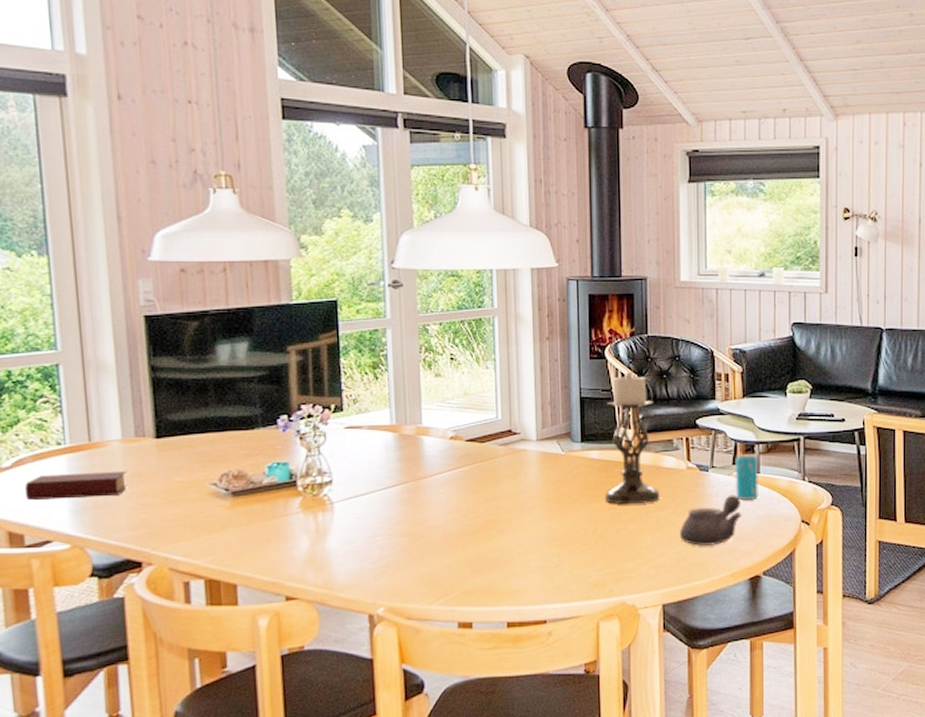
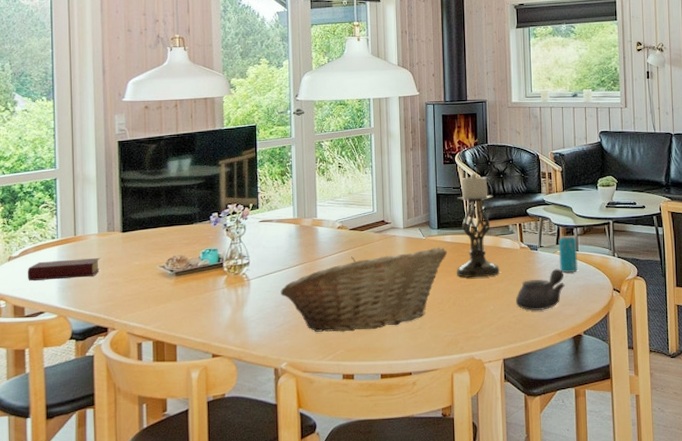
fruit basket: none [375,465,594,571] -> present [281,247,448,333]

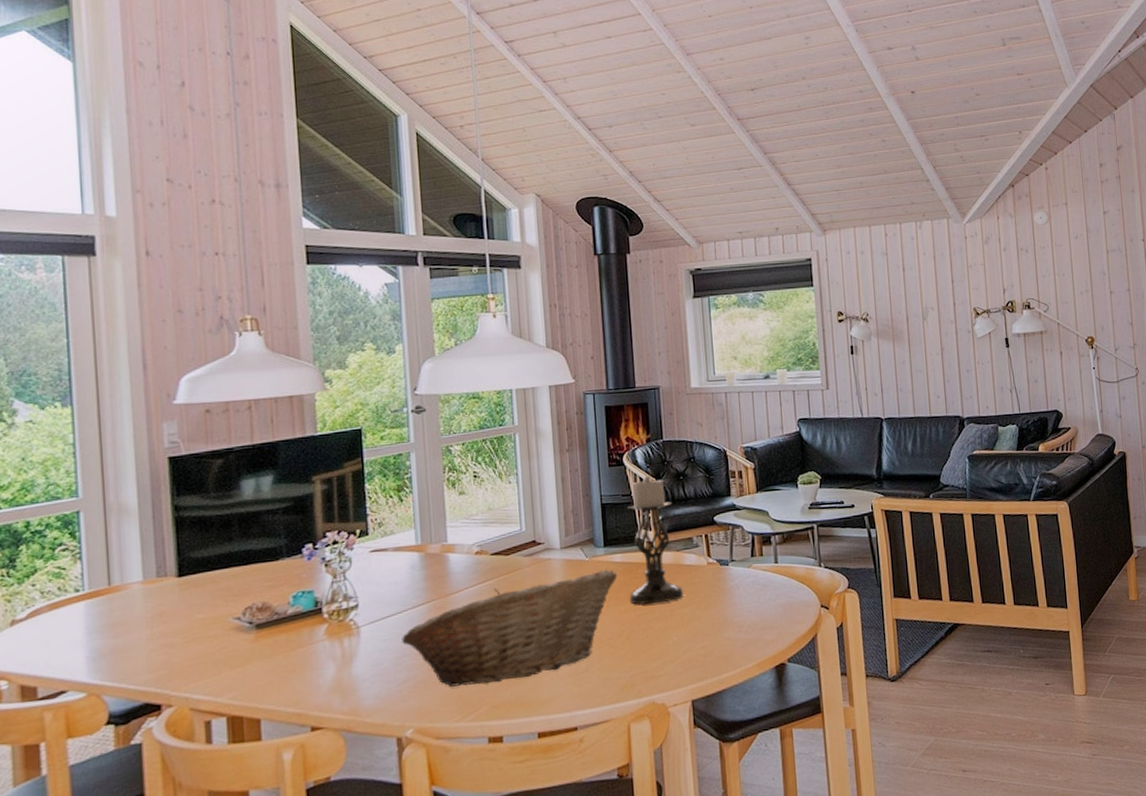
book: present [27,257,100,282] -> none [39,612,147,652]
teapot: present [515,269,565,311] -> none [704,586,763,639]
beverage can: present [558,235,578,273] -> none [753,544,778,590]

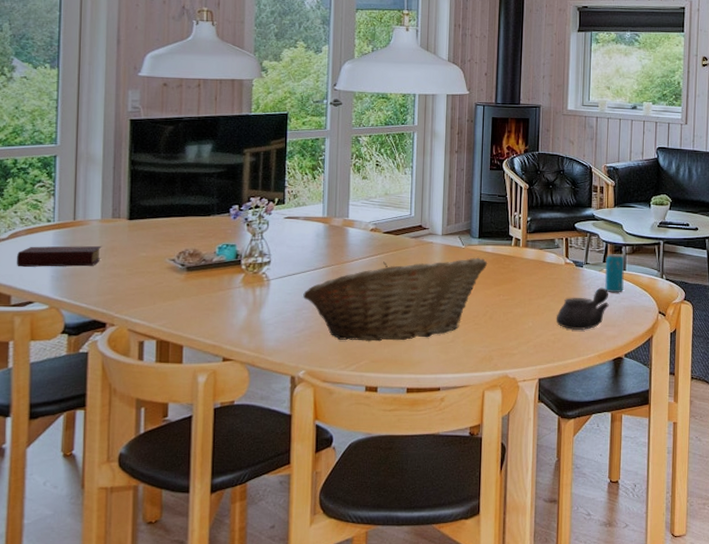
book: none [39,612,147,652] -> present [16,245,102,268]
candle holder: present [627,476,683,604] -> none [496,182,542,292]
teapot: none [704,586,763,639] -> present [556,287,609,331]
beverage can: none [753,544,778,590] -> present [604,253,625,292]

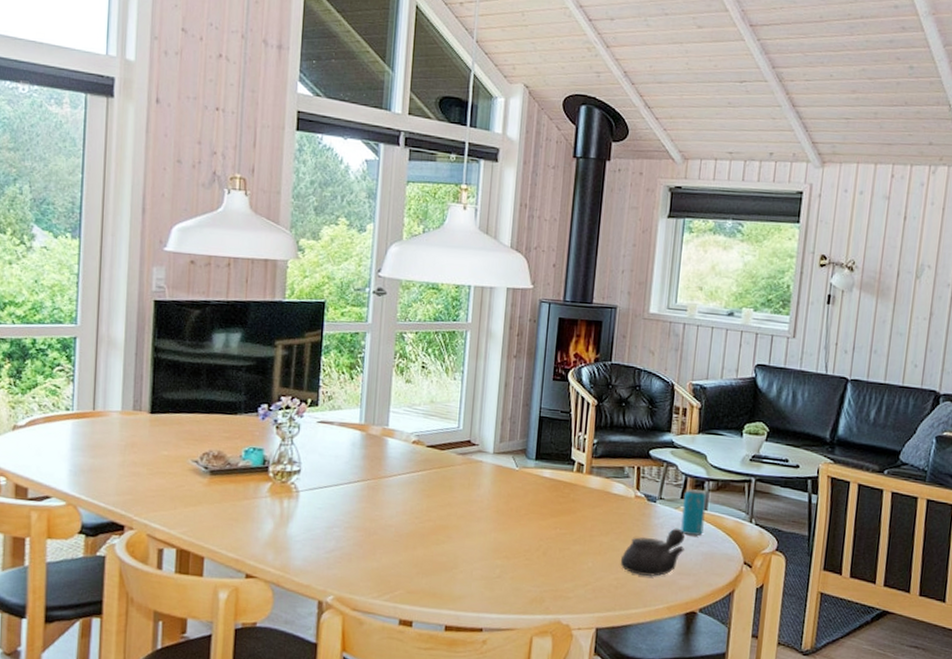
book: present [16,245,102,268] -> none [33,436,122,462]
fruit basket: present [303,257,488,342] -> none [334,479,545,571]

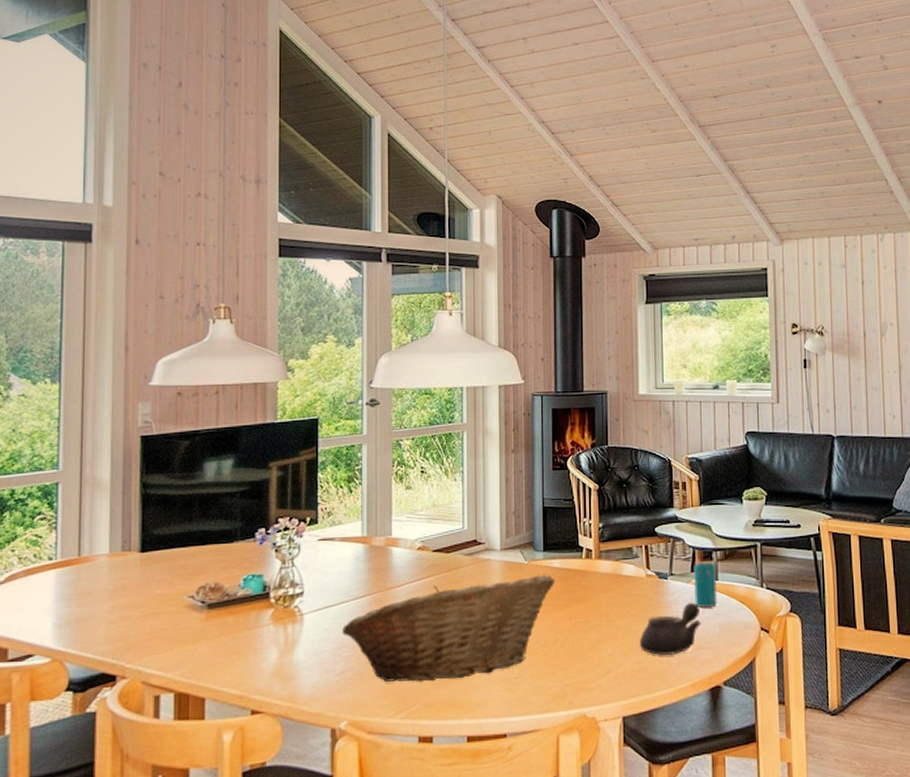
fruit basket: none [334,479,545,571] -> present [342,574,556,683]

